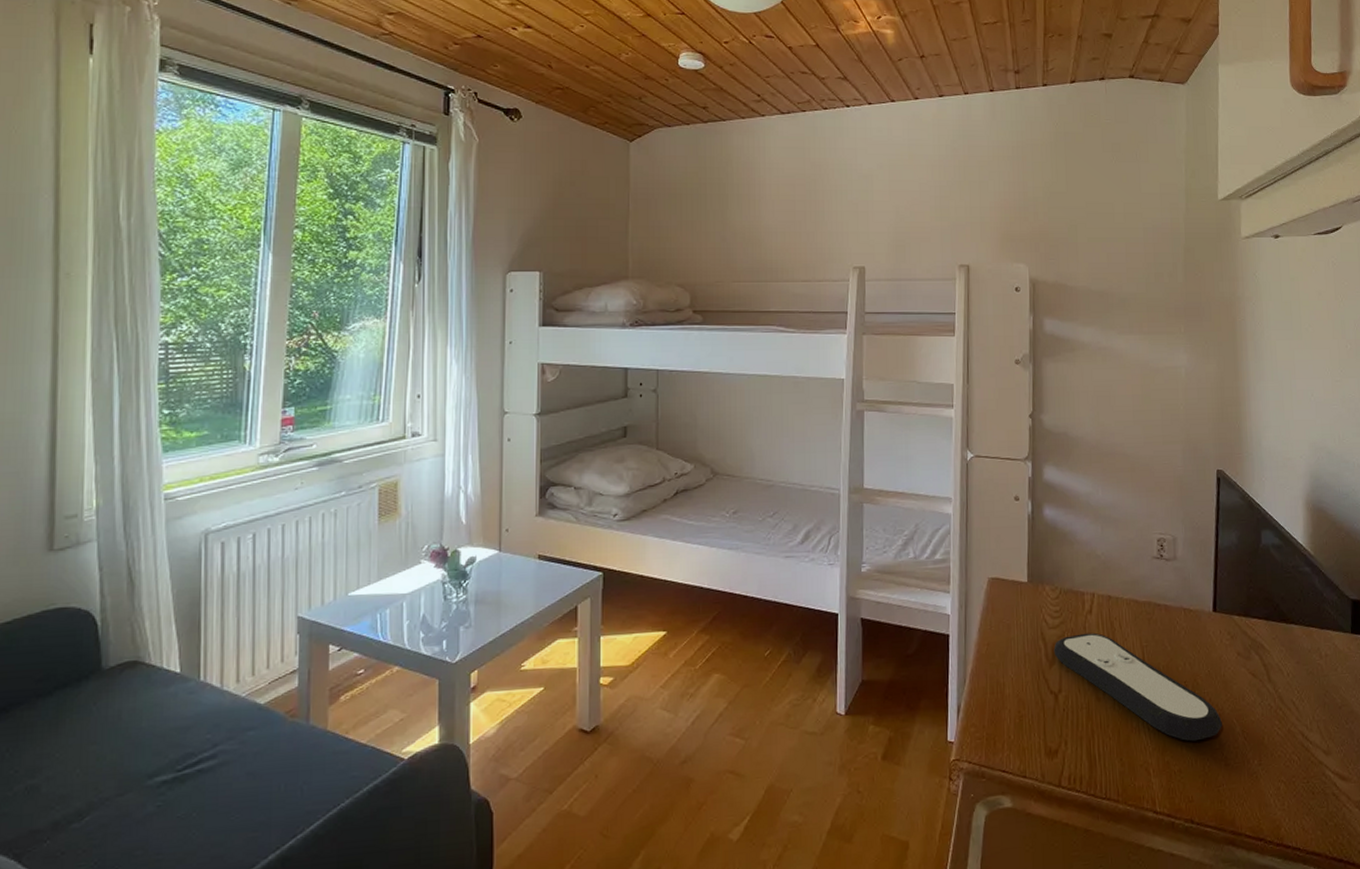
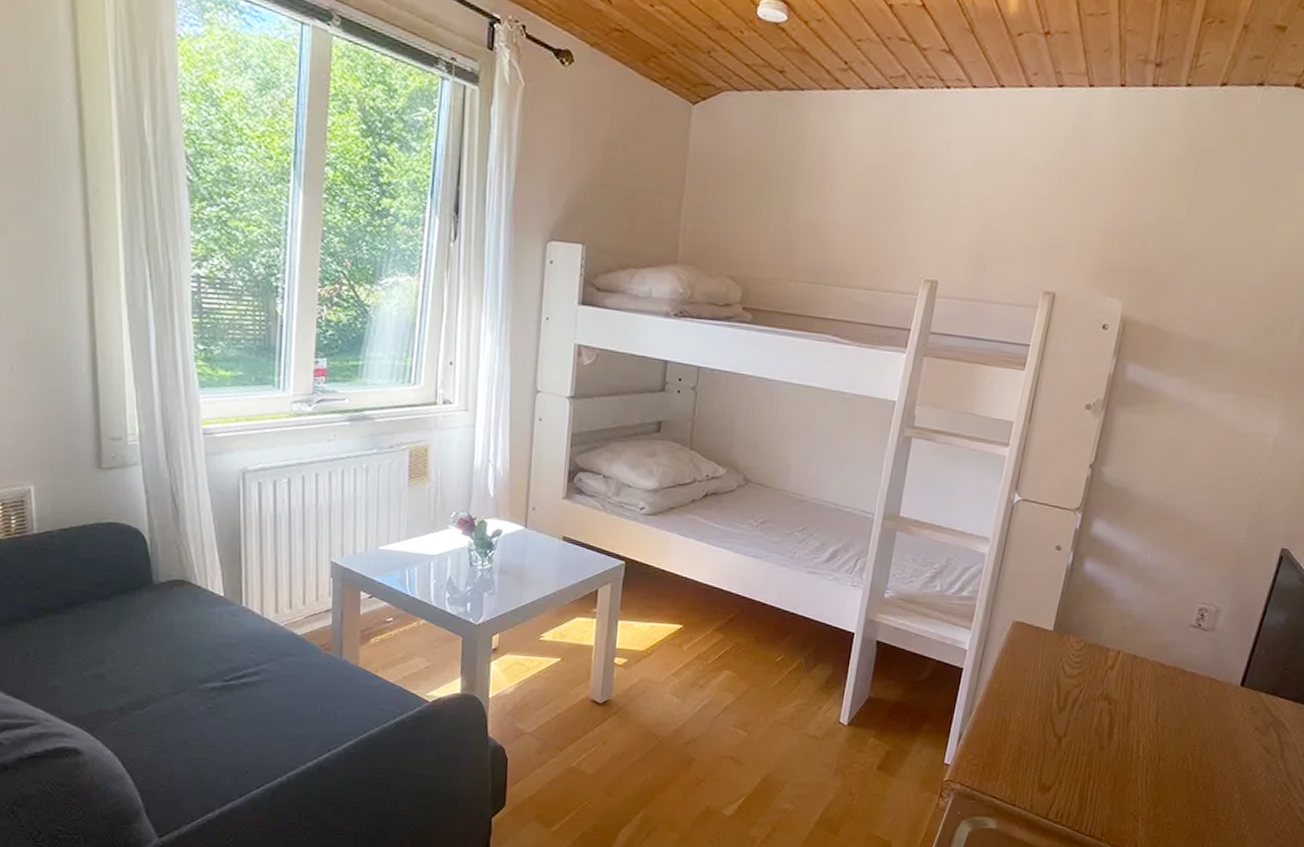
remote control: present [1054,632,1222,742] -> none [1066,686,1223,800]

